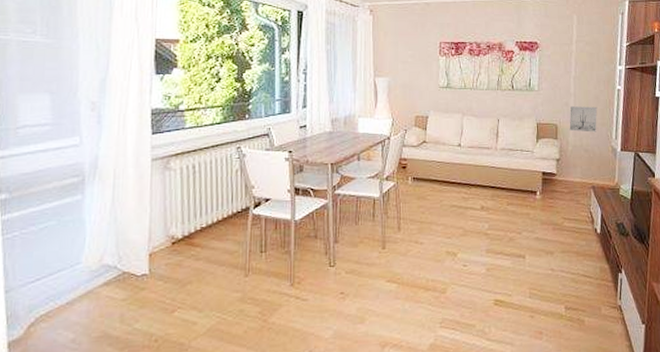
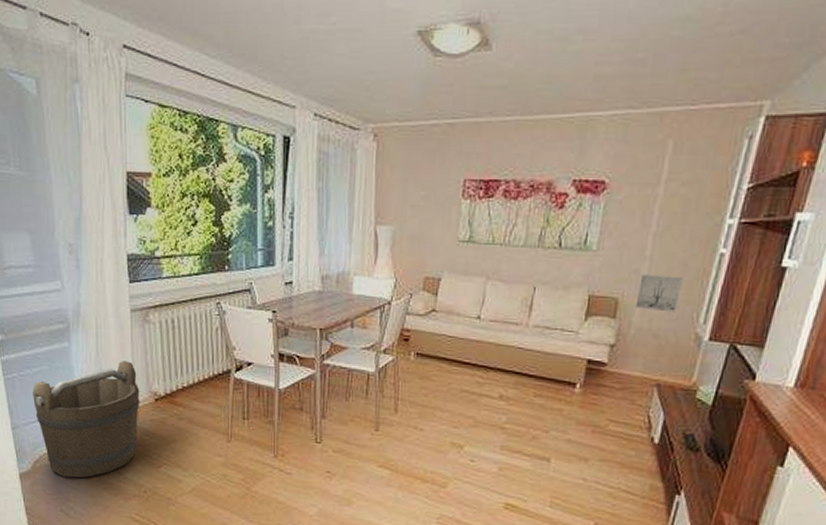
bucket: none [34,208,157,339] -> present [32,361,140,478]

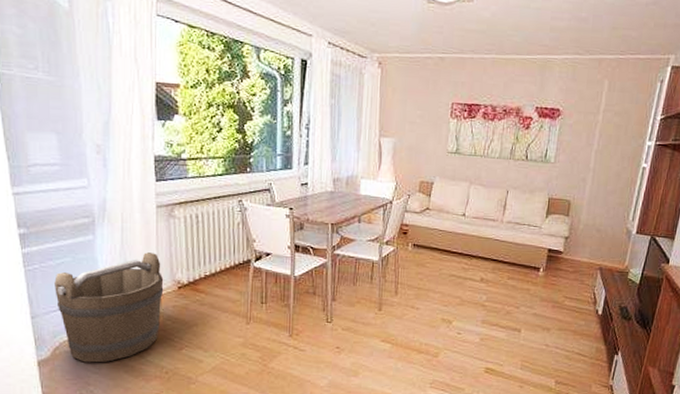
wall art: present [635,273,684,313] -> none [583,181,617,212]

